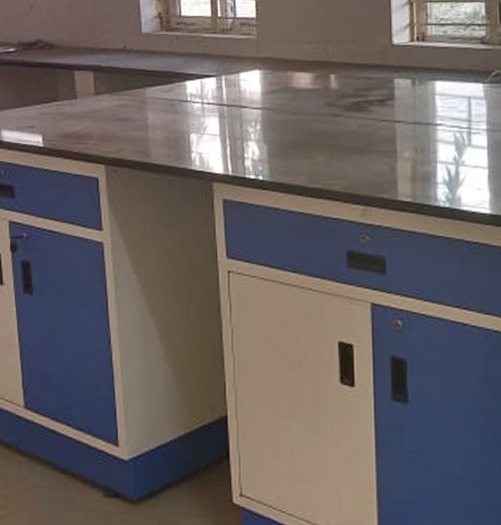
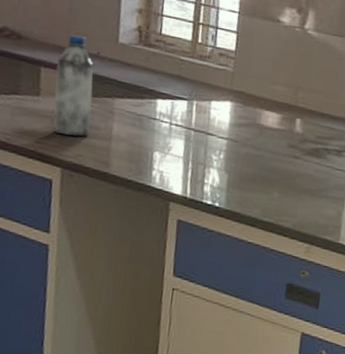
water bottle: none [87,34,126,133] -> present [53,34,94,137]

